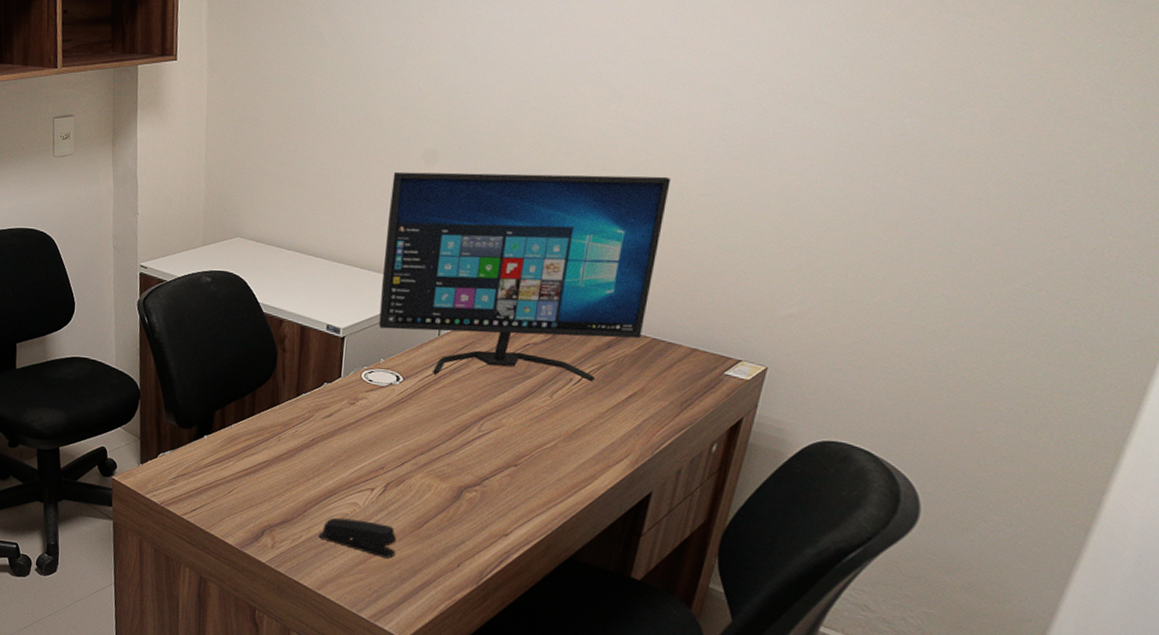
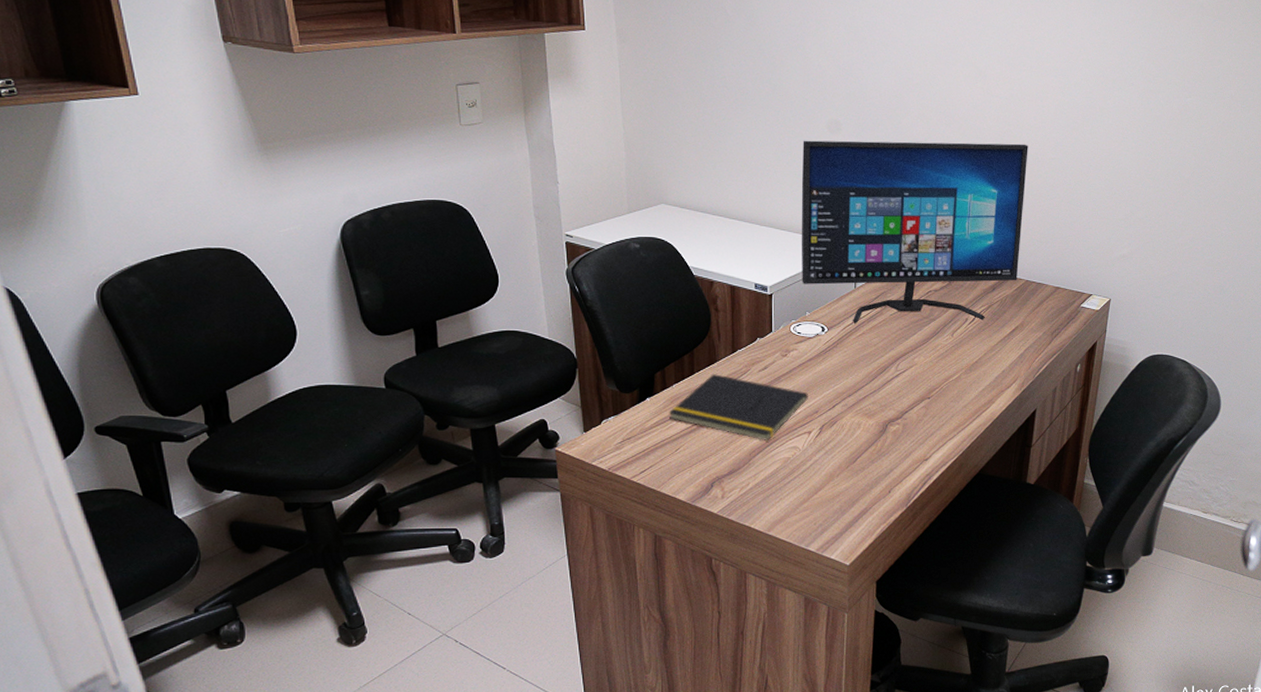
notepad: none [224,417,376,493] -> present [668,374,809,440]
stapler: present [319,517,397,559] -> none [765,462,835,494]

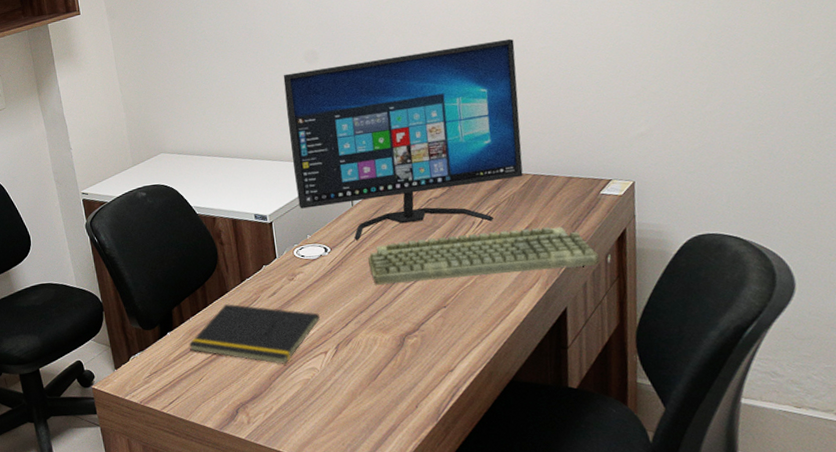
computer keyboard: none [863,330,1070,372] -> present [368,226,599,285]

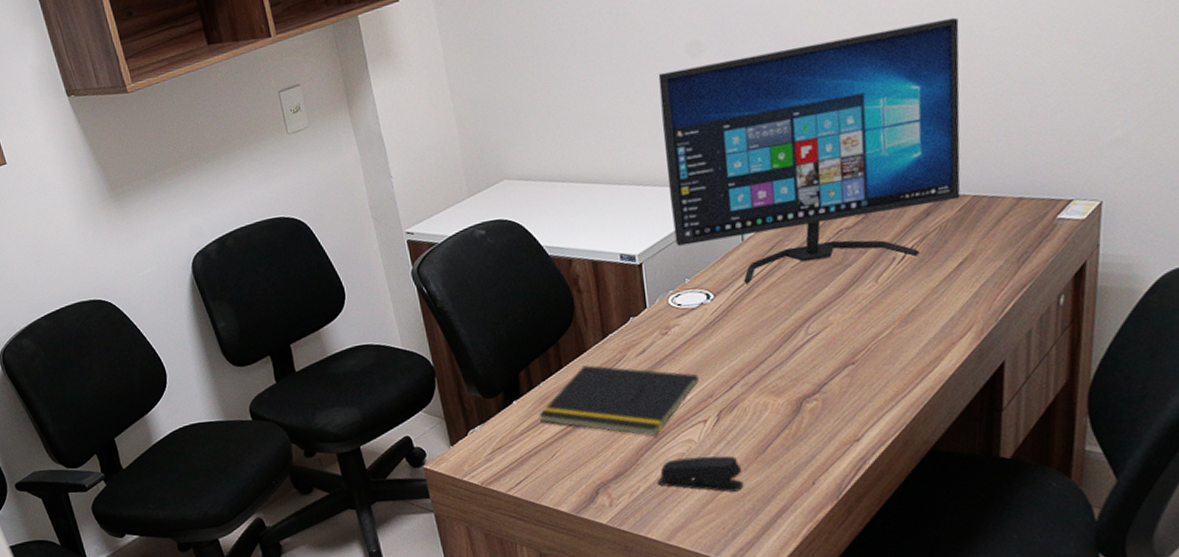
stapler: none [288,382,359,413] -> present [658,455,744,492]
computer keyboard: present [368,226,599,285] -> none [760,261,1049,339]

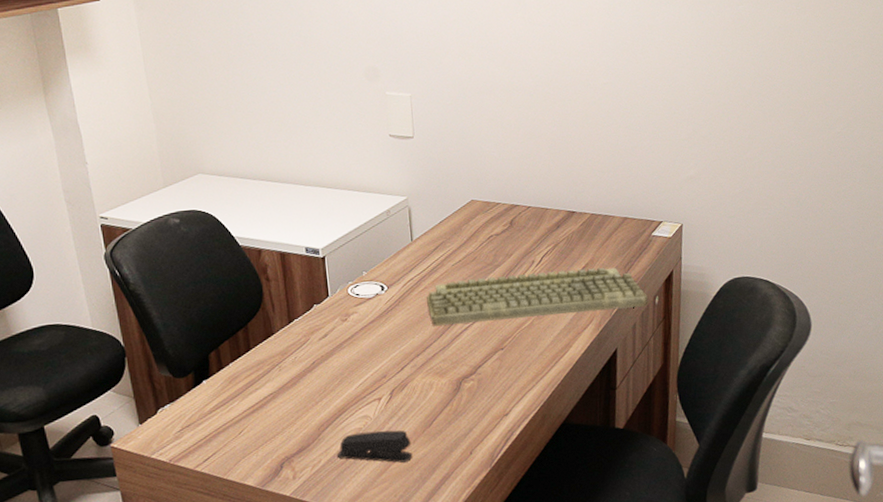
notepad: present [538,364,700,436] -> none [227,347,375,413]
computer monitor: present [658,17,961,284] -> none [340,71,582,279]
computer keyboard: none [760,261,1049,339] -> present [426,267,648,326]

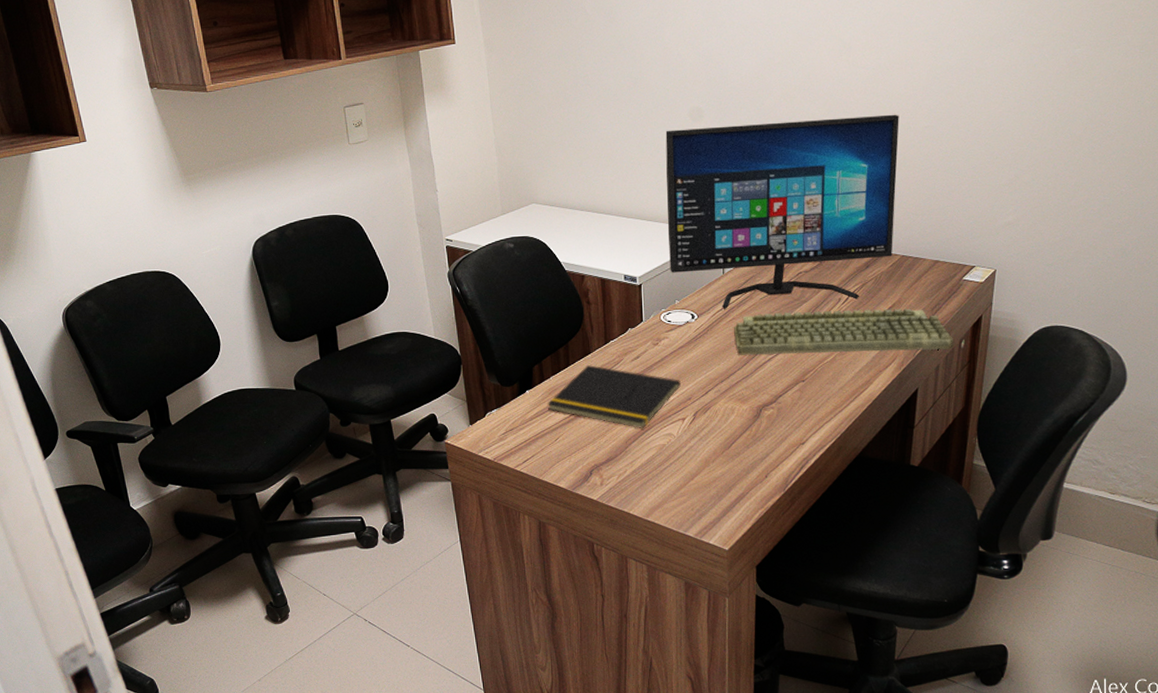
notepad: none [227,347,375,413] -> present [547,365,682,428]
stapler: present [337,430,413,463] -> none [642,448,711,479]
computer monitor: none [340,71,582,279] -> present [665,114,899,309]

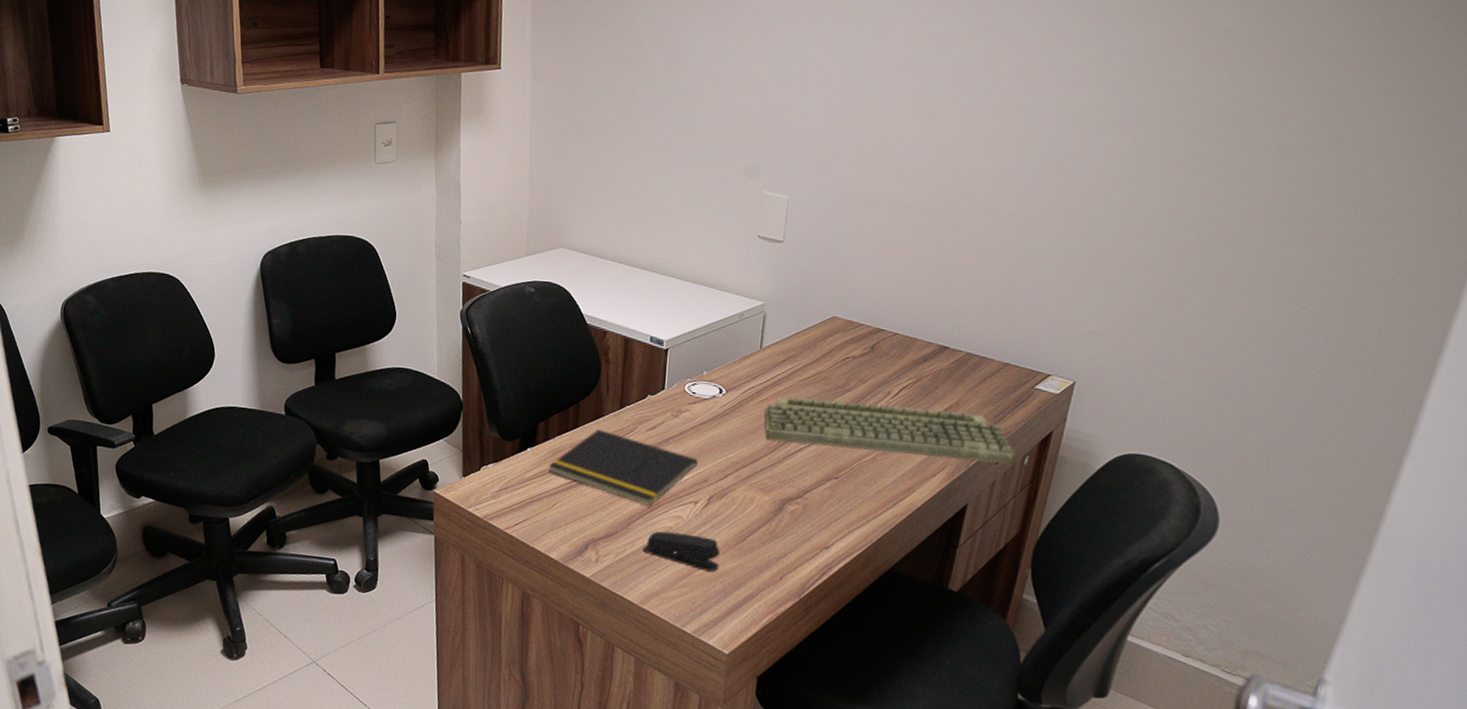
stapler: none [642,448,711,479] -> present [643,531,721,572]
computer monitor: present [665,114,899,309] -> none [701,185,983,395]

